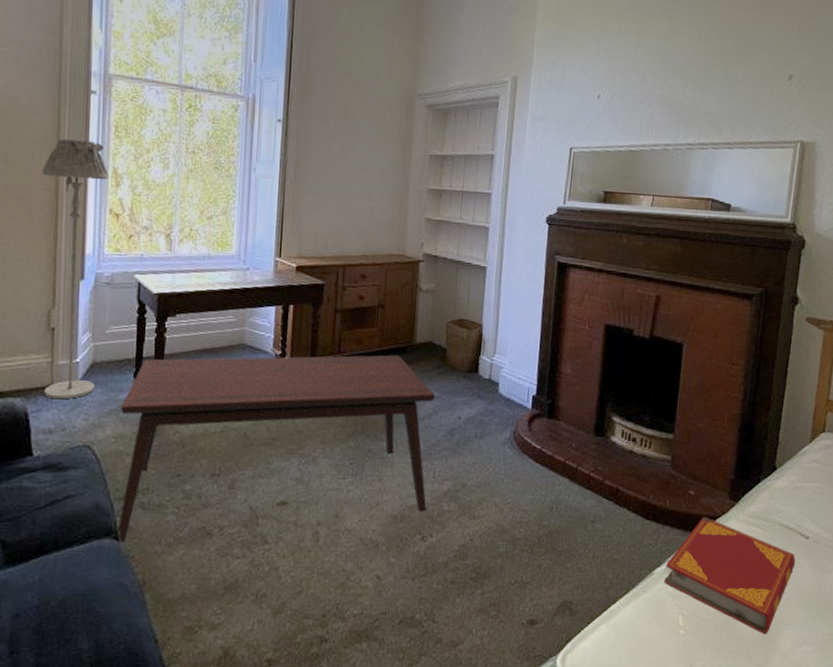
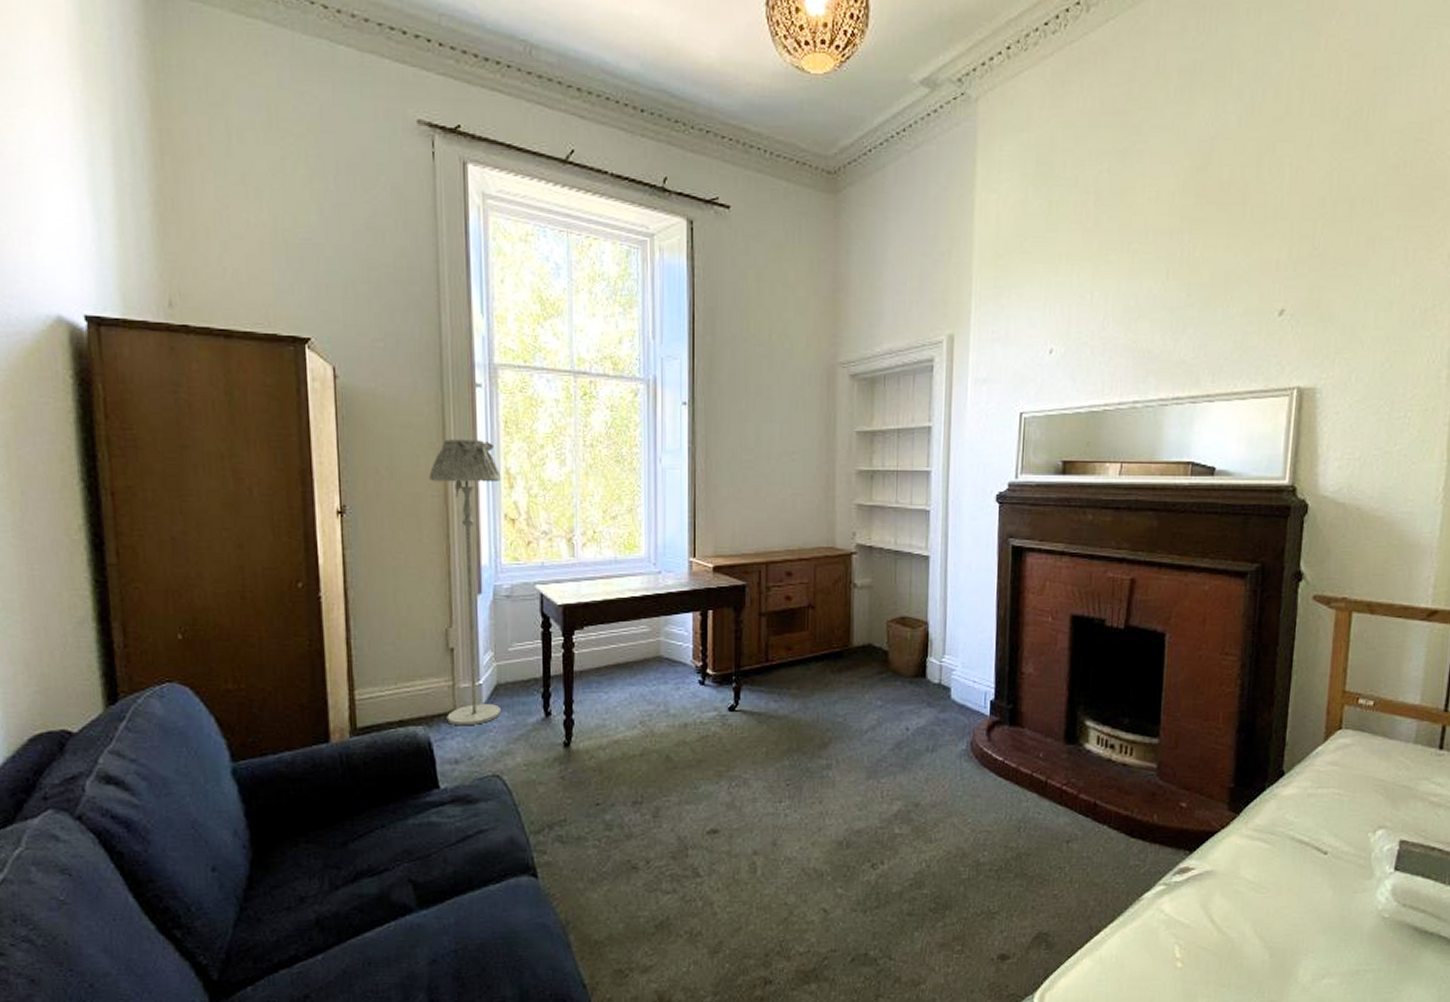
coffee table: present [117,355,436,543] -> none [530,661,879,880]
hardback book: present [663,516,796,635] -> none [1154,831,1313,966]

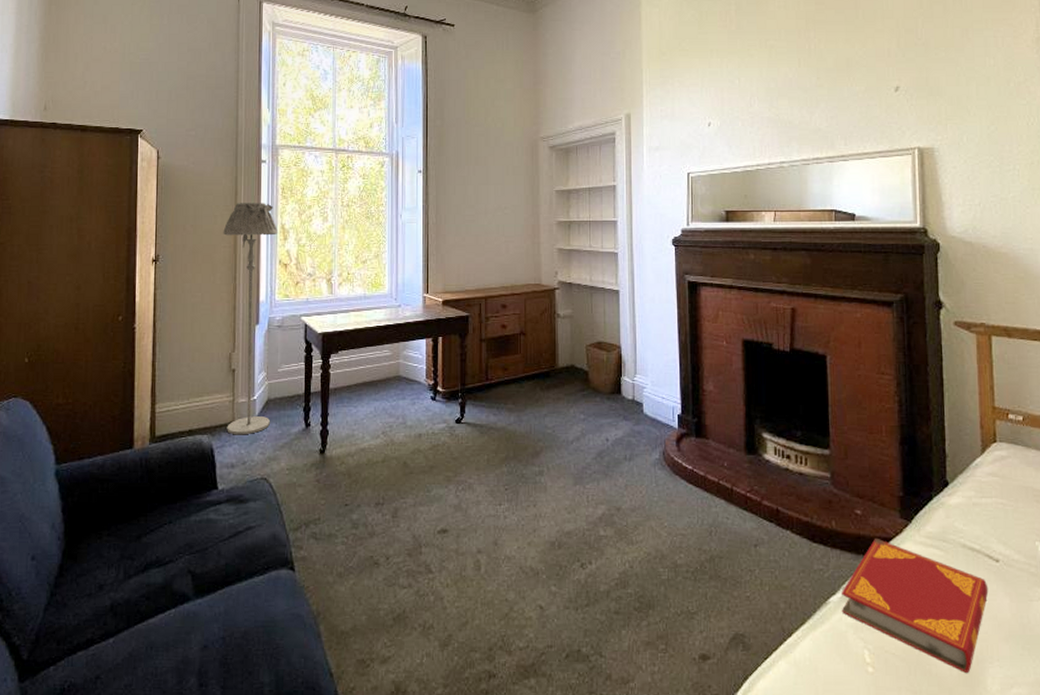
hardback book: none [1154,831,1313,966] -> present [840,538,989,674]

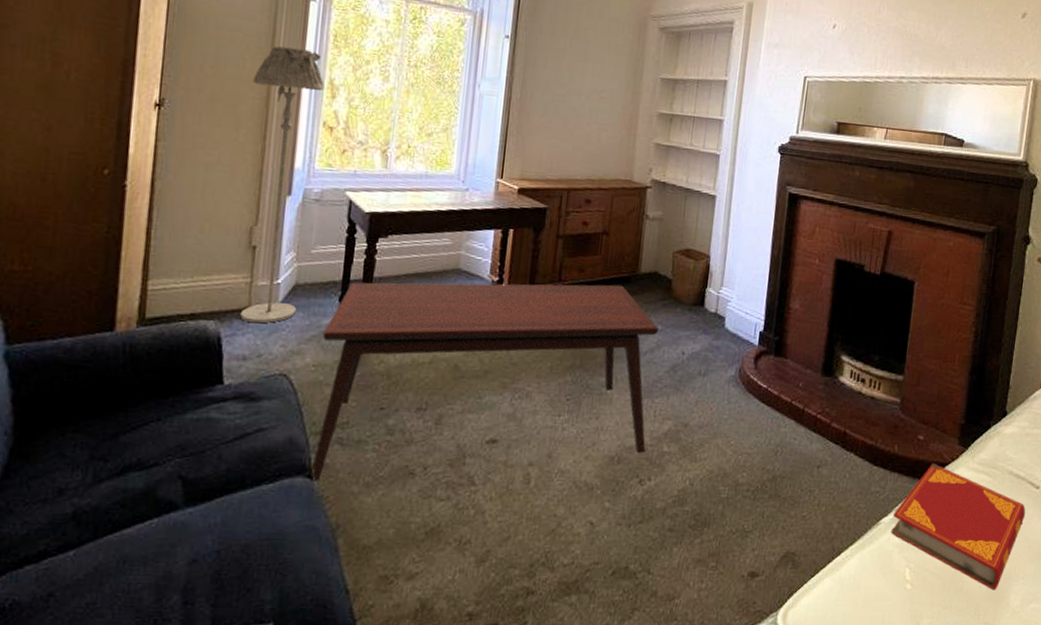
coffee table: none [292,380,583,573] -> present [311,282,660,482]

